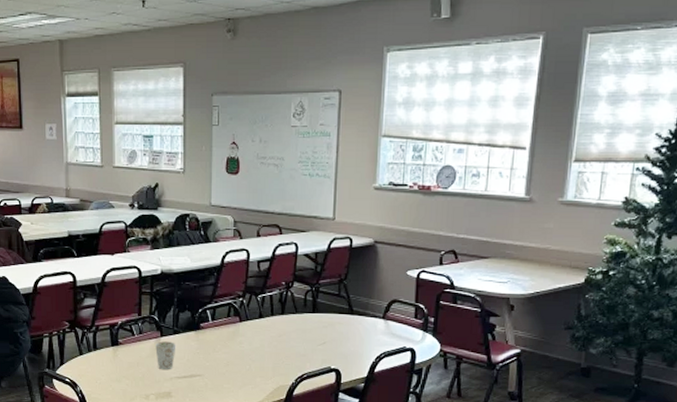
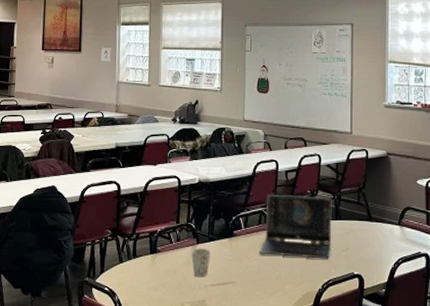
laptop computer: none [227,285,309,353] -> present [258,194,332,259]

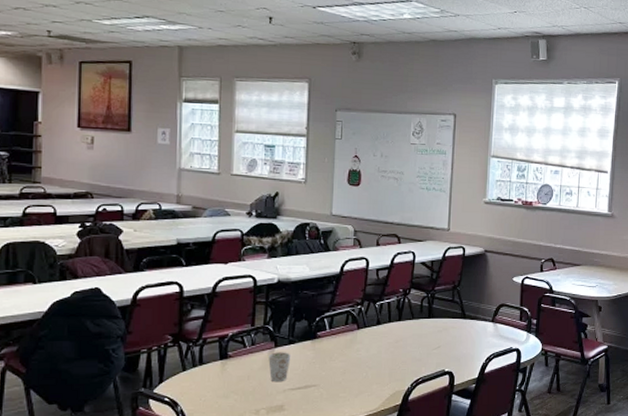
laptop computer: present [258,194,332,259] -> none [344,293,425,358]

